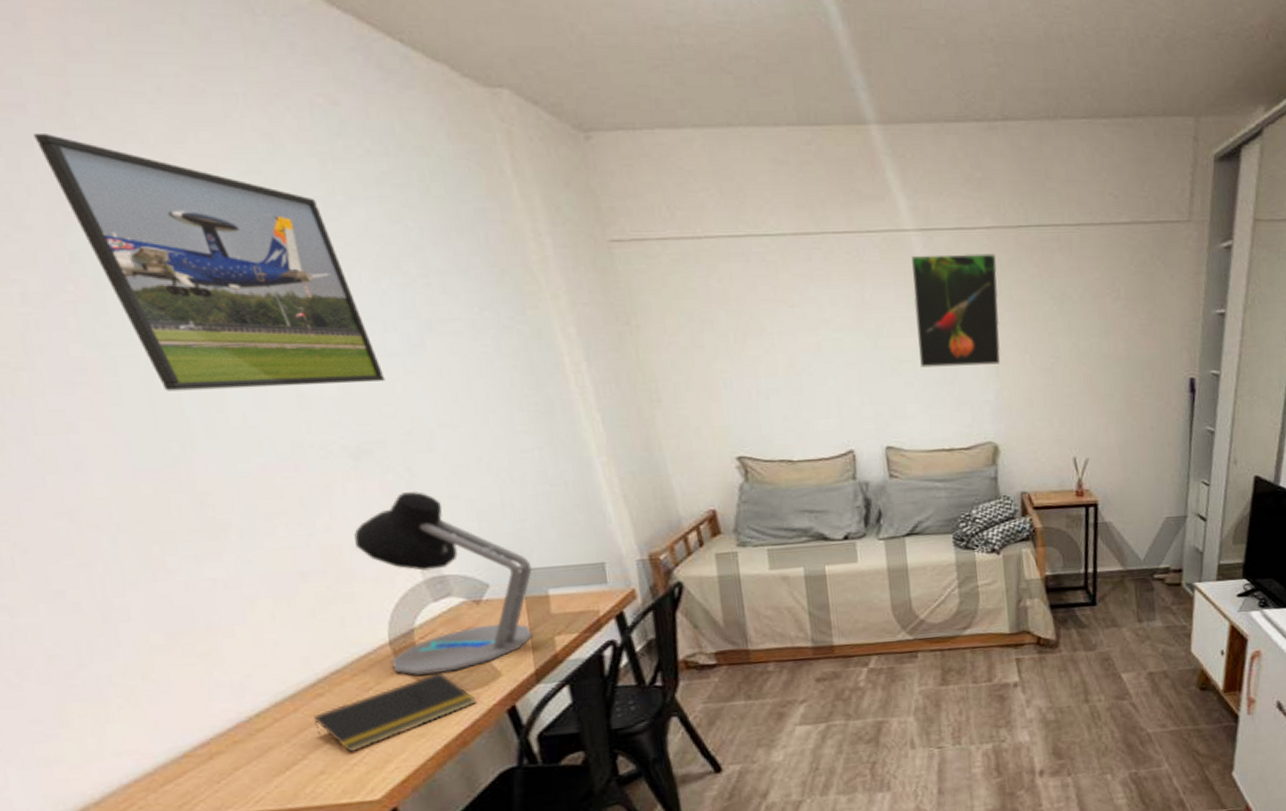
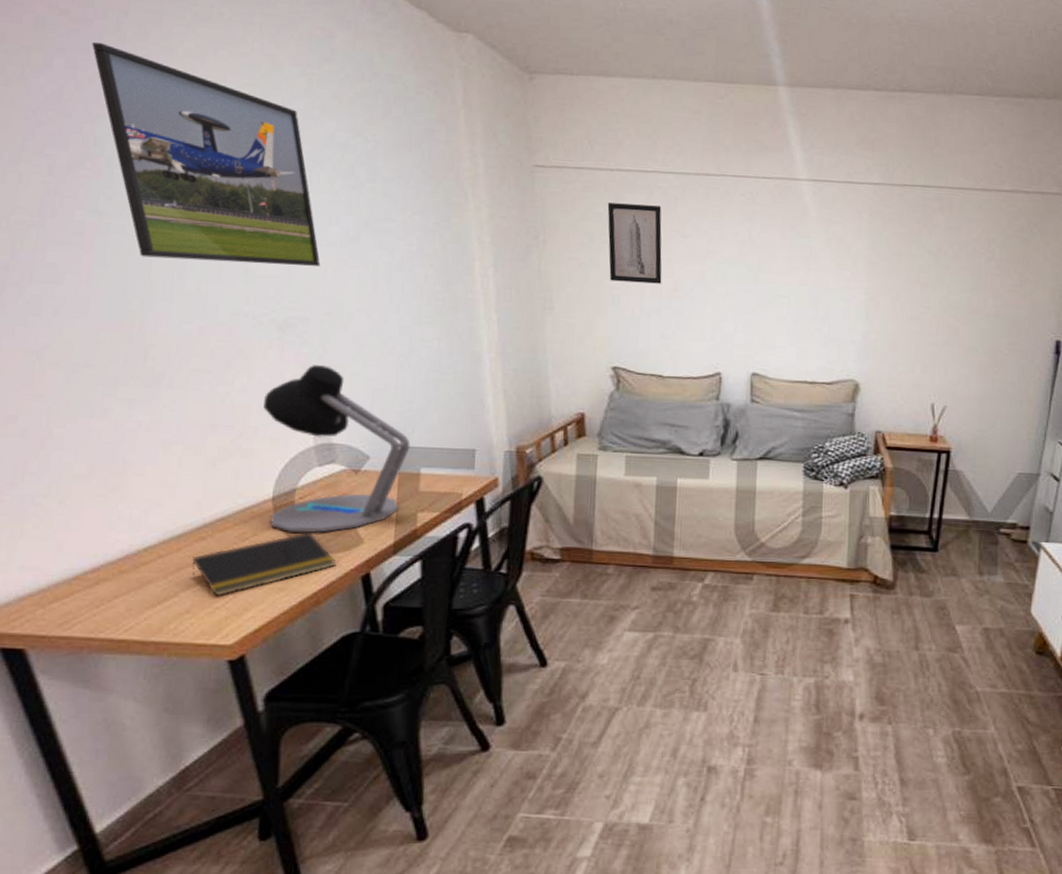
wall art: none [701,274,775,364] -> present [607,202,662,284]
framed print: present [910,252,1001,369] -> none [794,202,880,308]

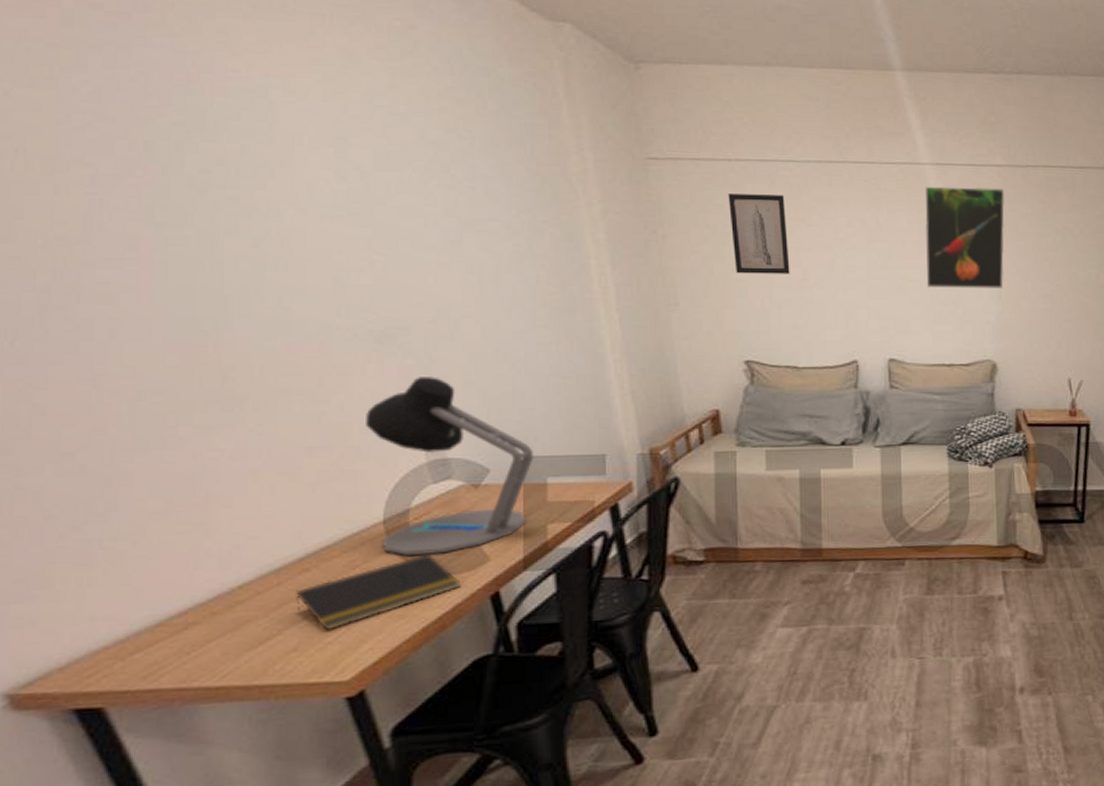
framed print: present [92,43,321,266] -> none [133,38,419,273]
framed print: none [794,202,880,308] -> present [924,186,1005,289]

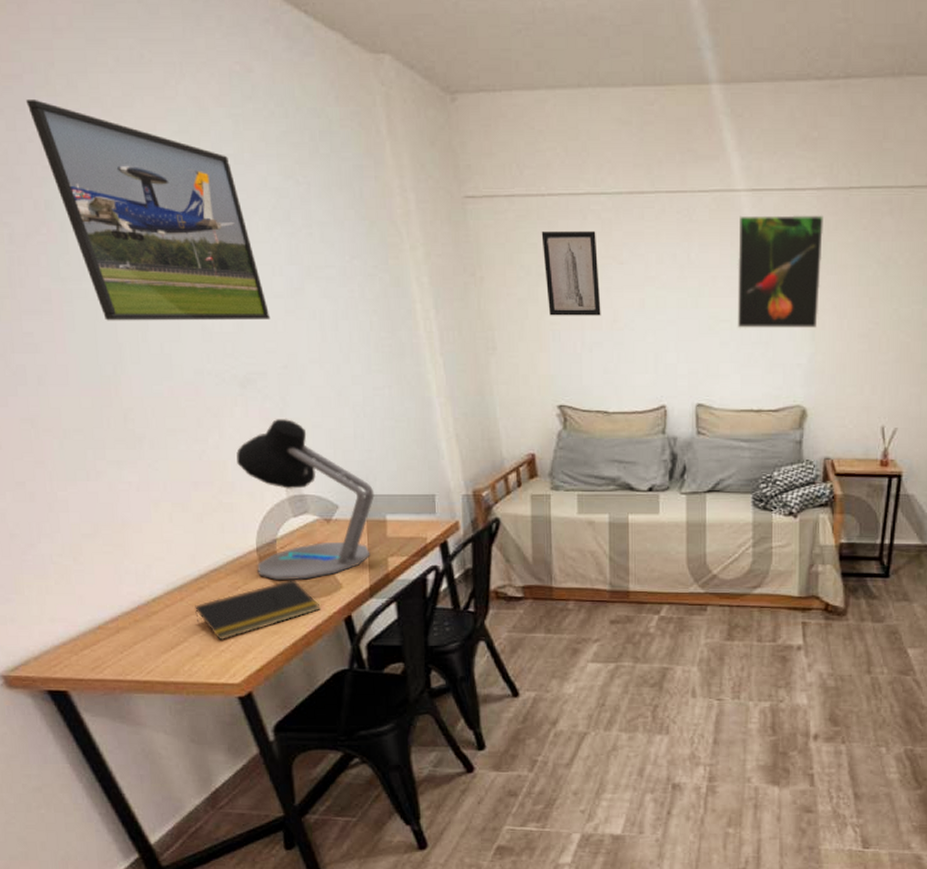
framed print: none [133,38,419,273] -> present [26,100,271,321]

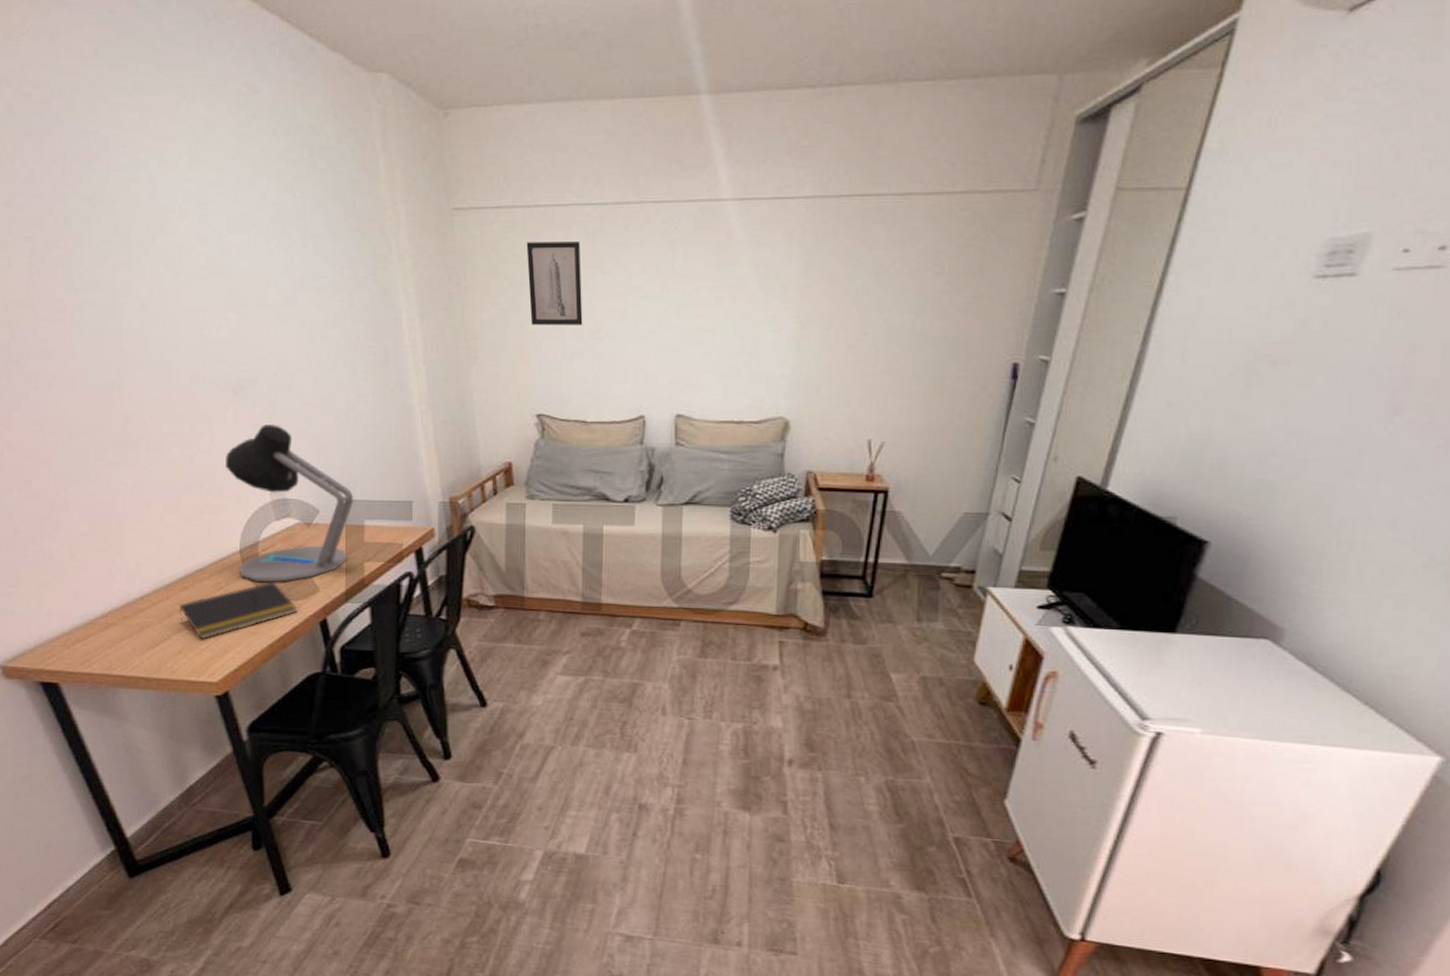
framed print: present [26,100,271,321] -> none [53,123,264,329]
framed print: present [737,214,825,329] -> none [719,222,813,339]

